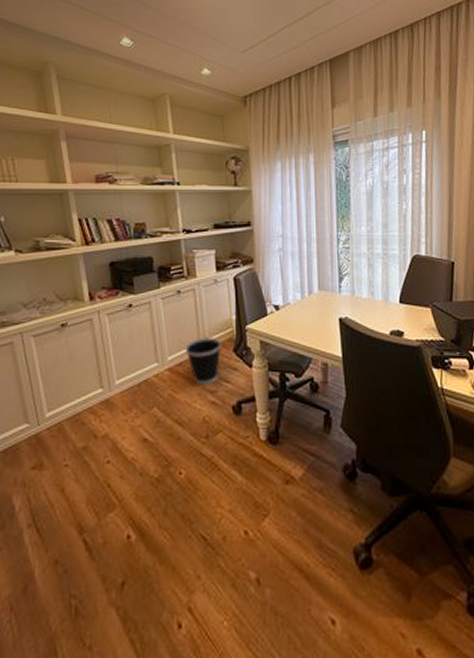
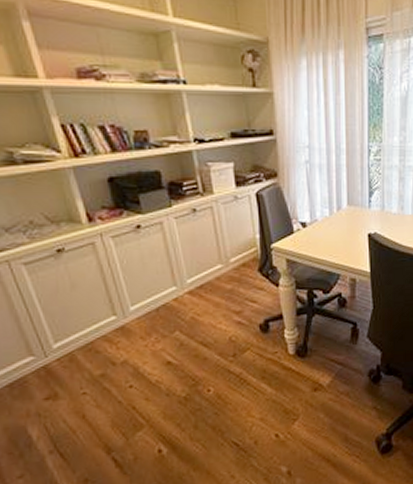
wastebasket: present [185,337,222,385] -> none [205,258,246,306]

